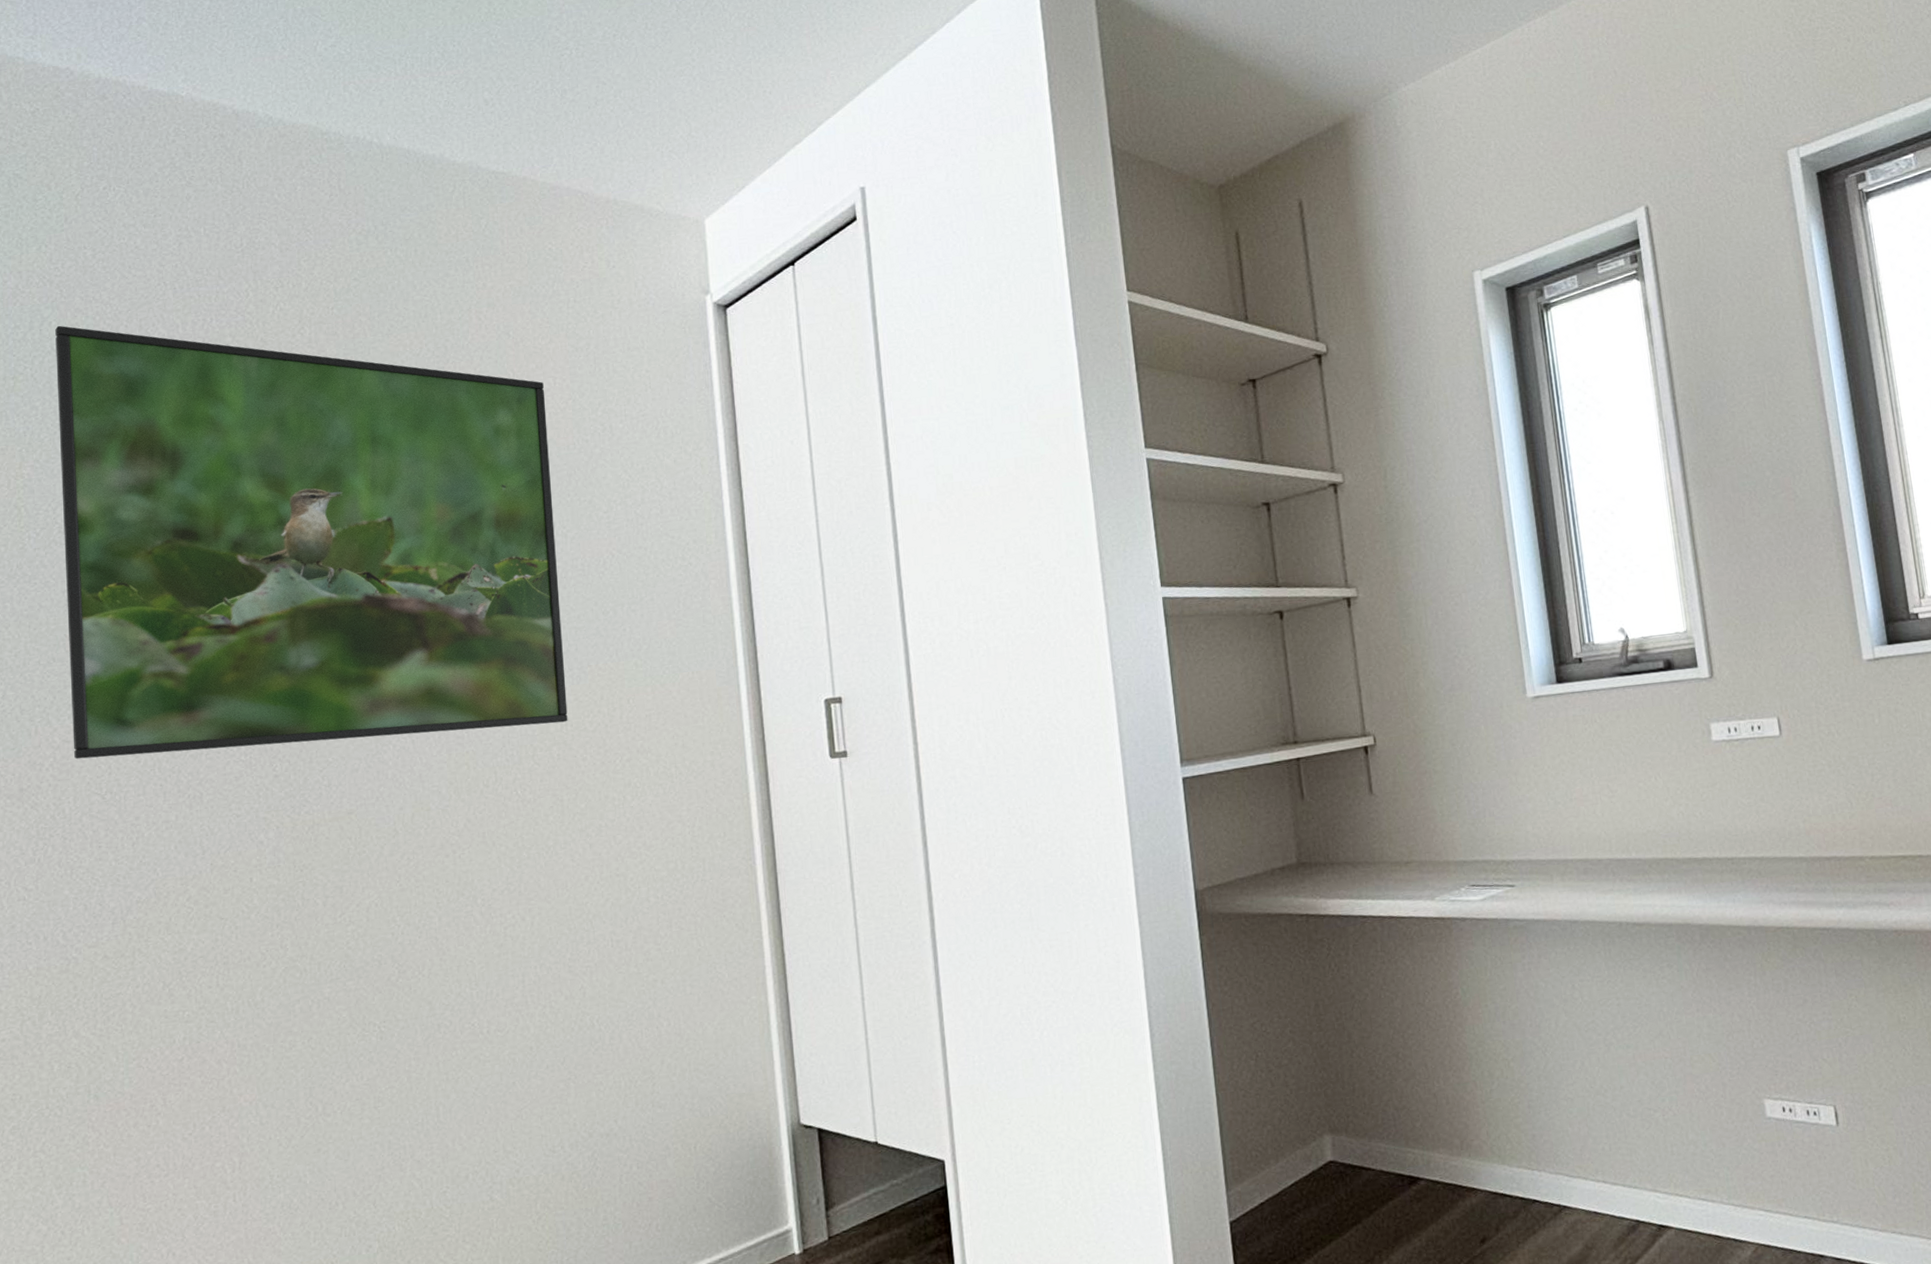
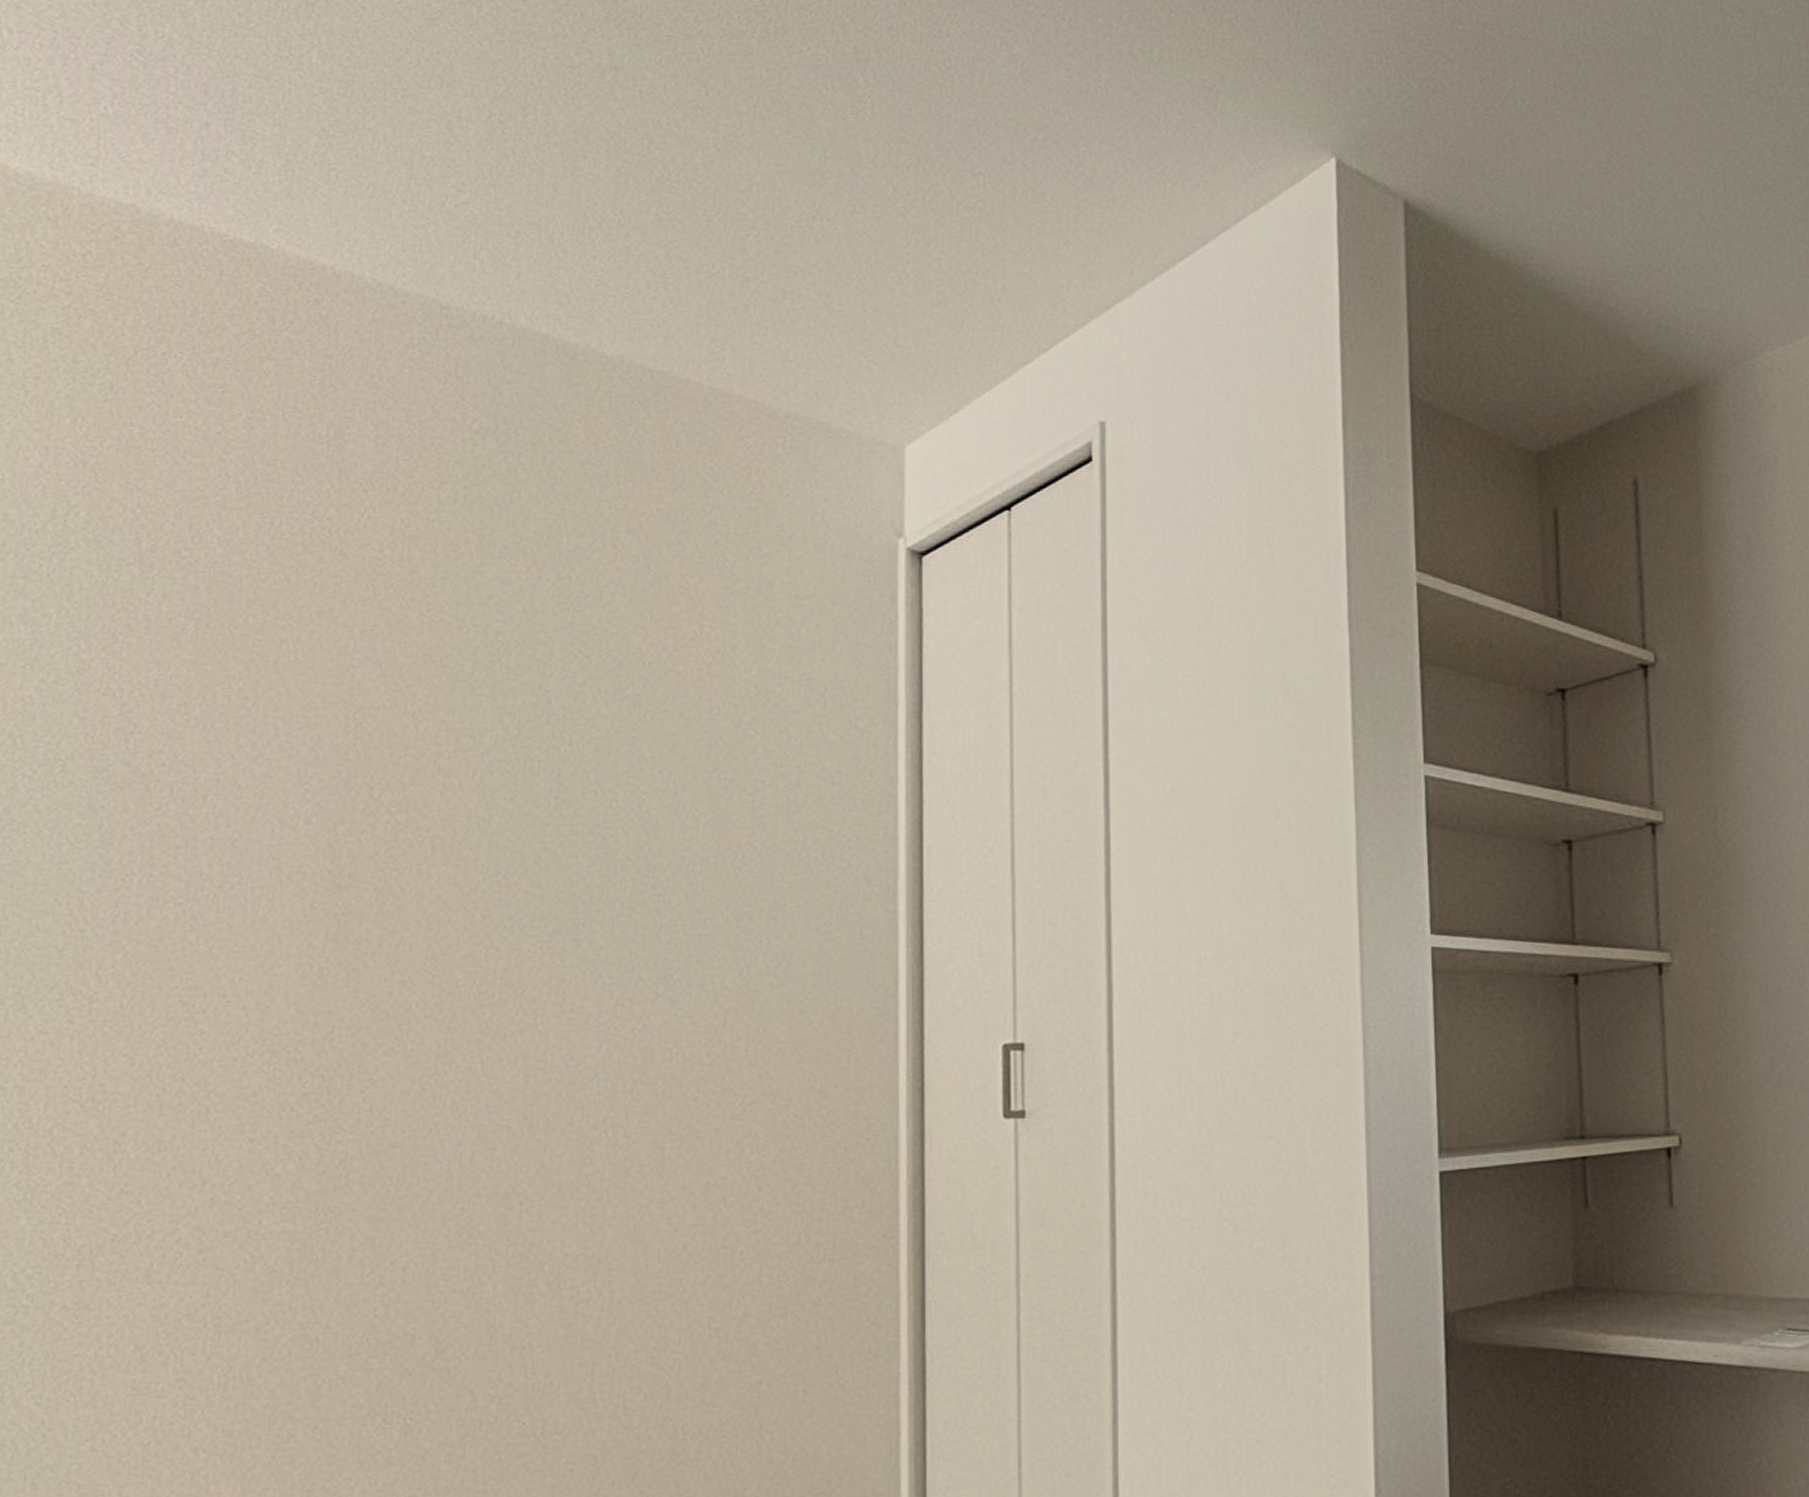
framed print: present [55,325,568,759] -> none [51,516,688,1056]

